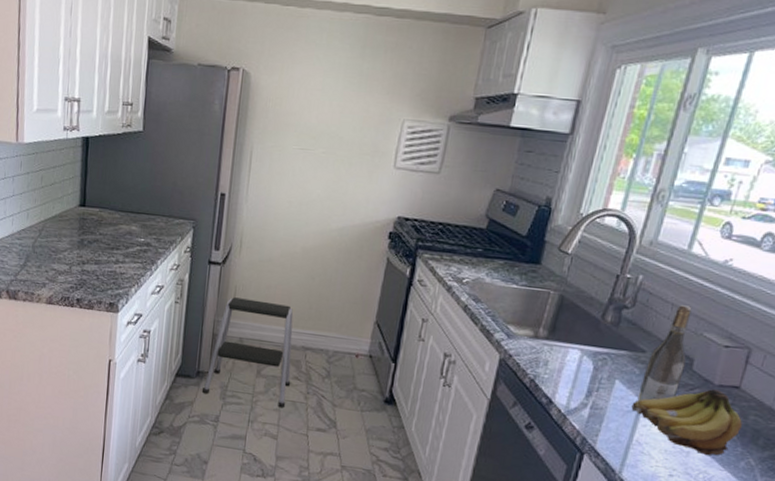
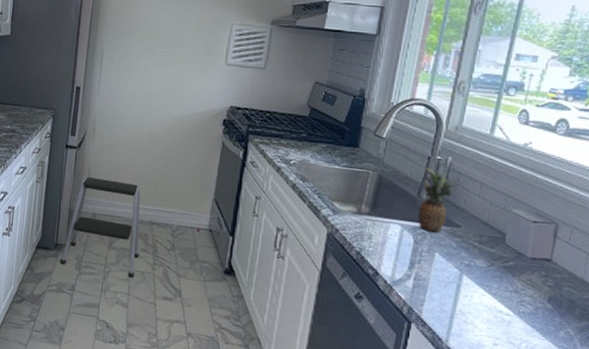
fruit: none [599,287,652,359] -> present [418,167,463,233]
fruit: present [631,389,742,456] -> none [452,261,557,326]
wine bottle: present [637,305,692,401] -> none [457,184,499,273]

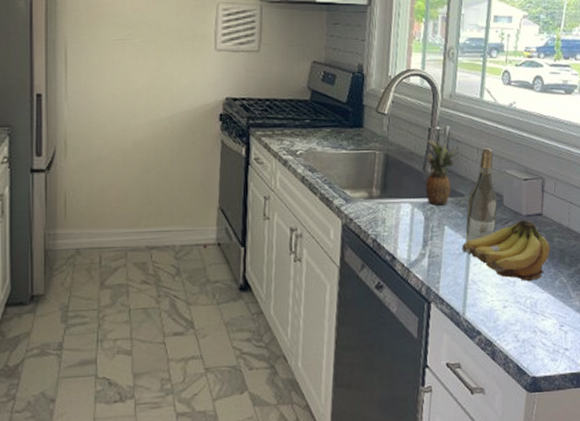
step stool: present [59,177,141,278] -> none [38,204,139,321]
fruit: none [452,261,557,326] -> present [462,220,550,281]
wine bottle: none [457,184,499,273] -> present [465,148,497,242]

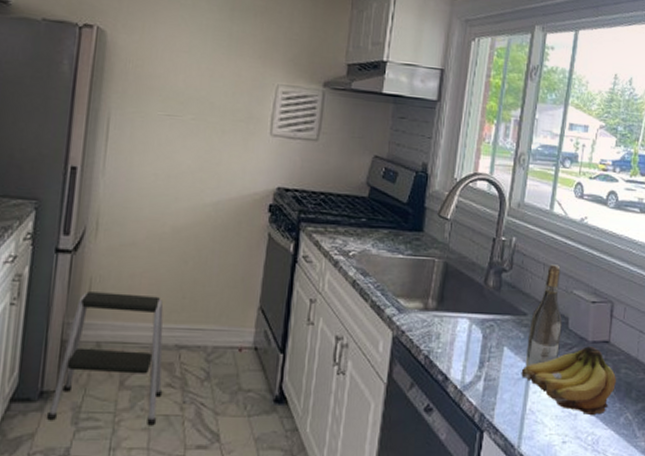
step stool: none [38,204,139,321] -> present [46,292,164,426]
fruit: present [425,140,462,206] -> none [486,251,527,324]

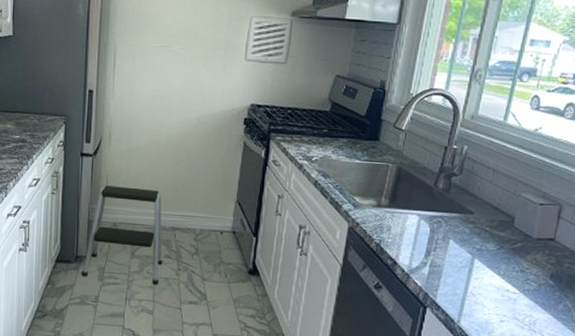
fruit: present [521,346,616,415] -> none [464,242,559,301]
wine bottle: present [525,264,562,367] -> none [469,170,510,257]

